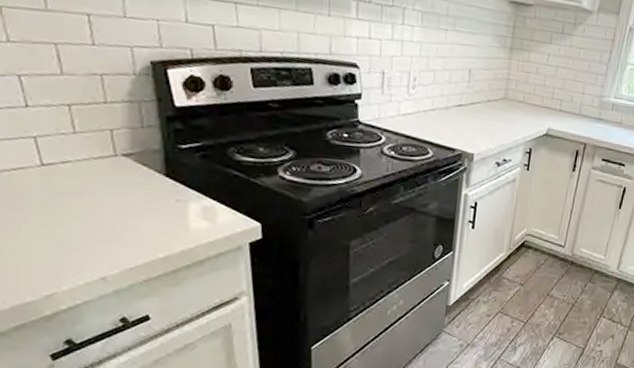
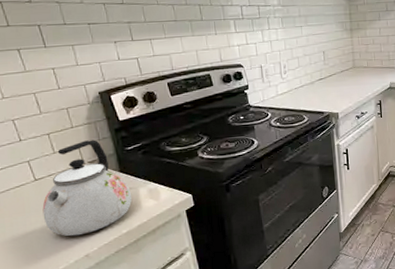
kettle: none [47,123,177,251] -> present [42,140,132,237]

